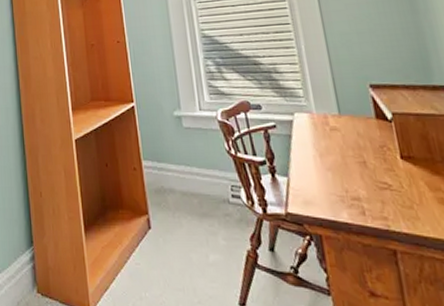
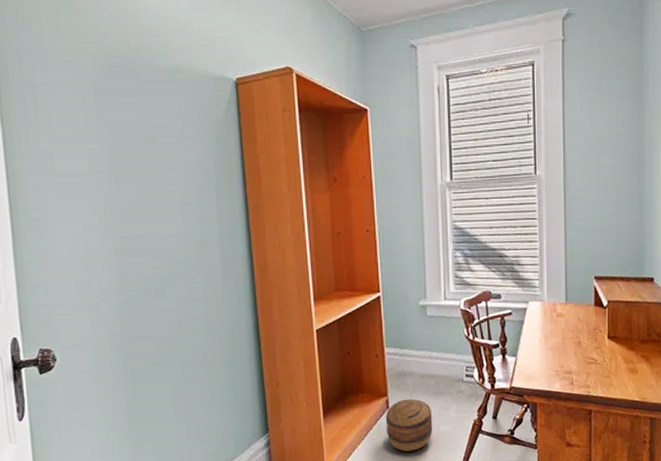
basket: none [147,219,201,282] -> present [385,398,433,452]

